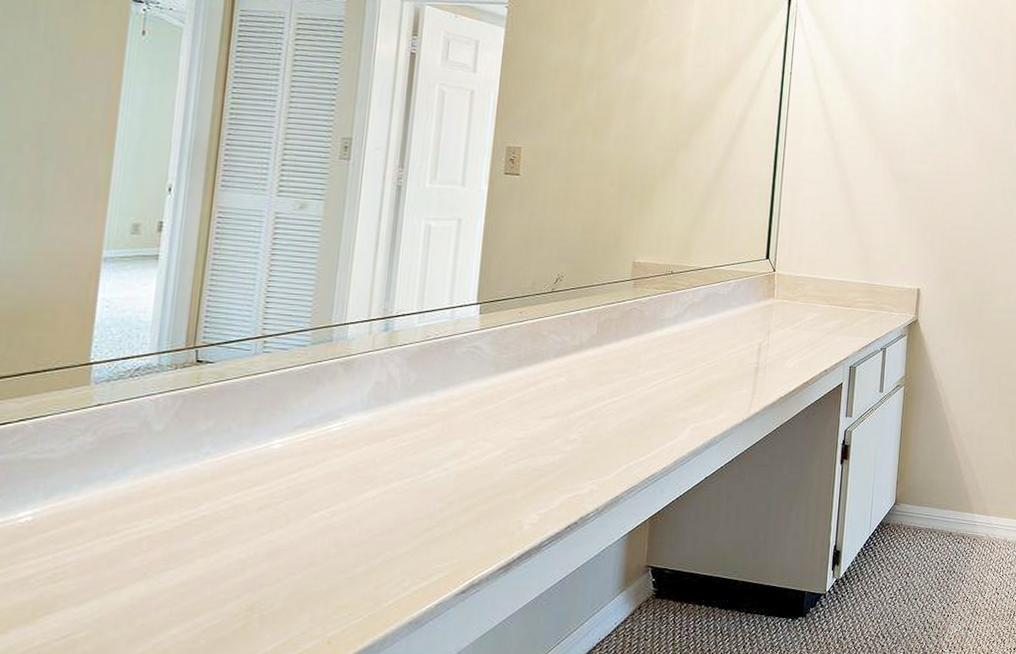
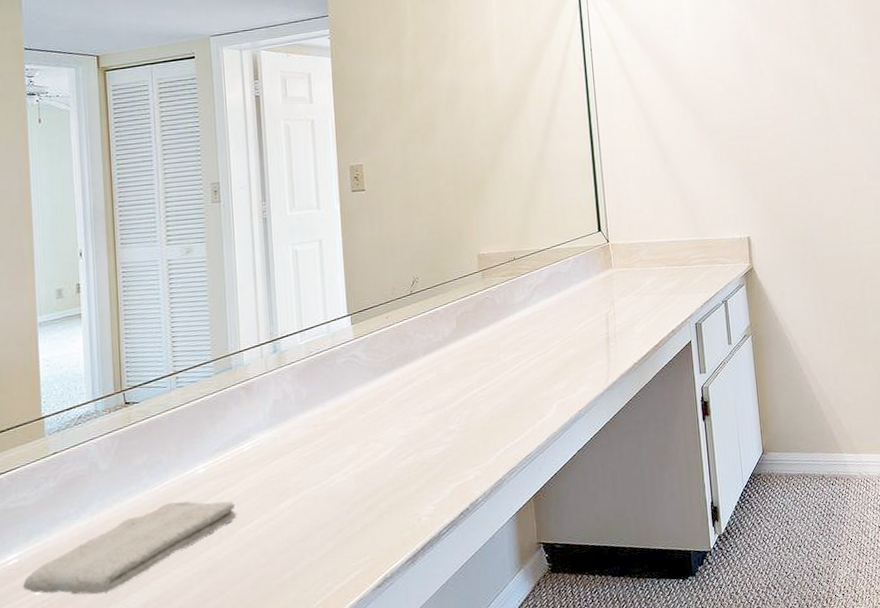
washcloth: none [33,476,311,566] -> present [23,500,236,595]

